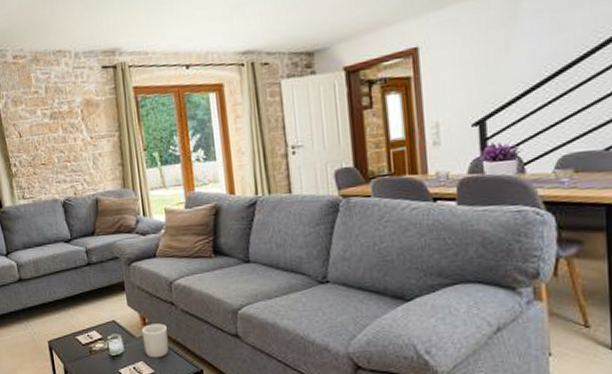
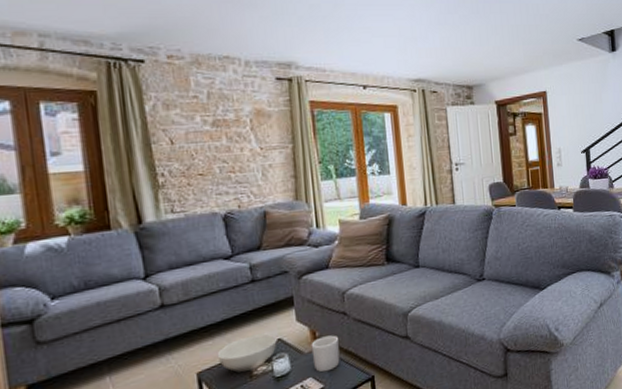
bowl: none [62,314,112,347] -> present [217,333,277,373]

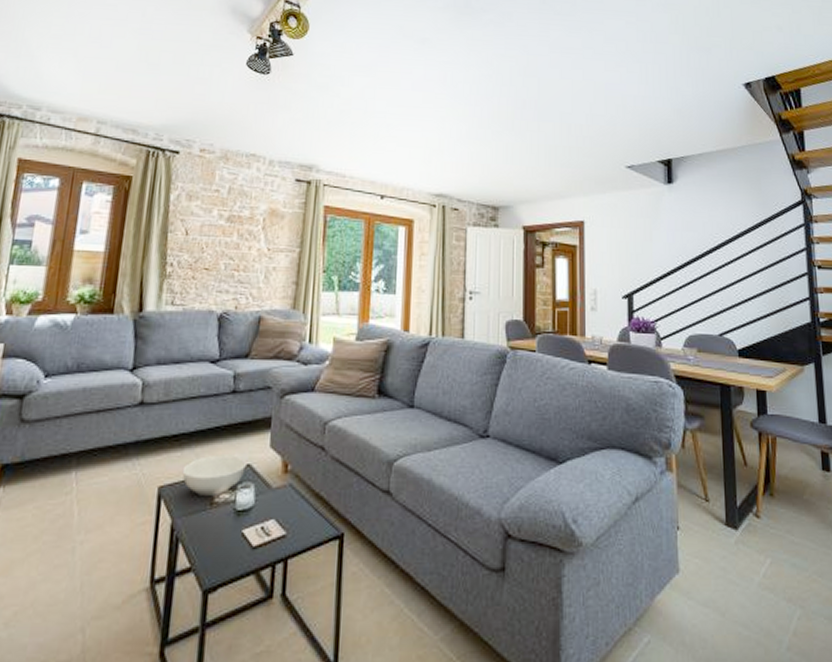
mug: present [311,335,340,373] -> none [279,472,312,516]

